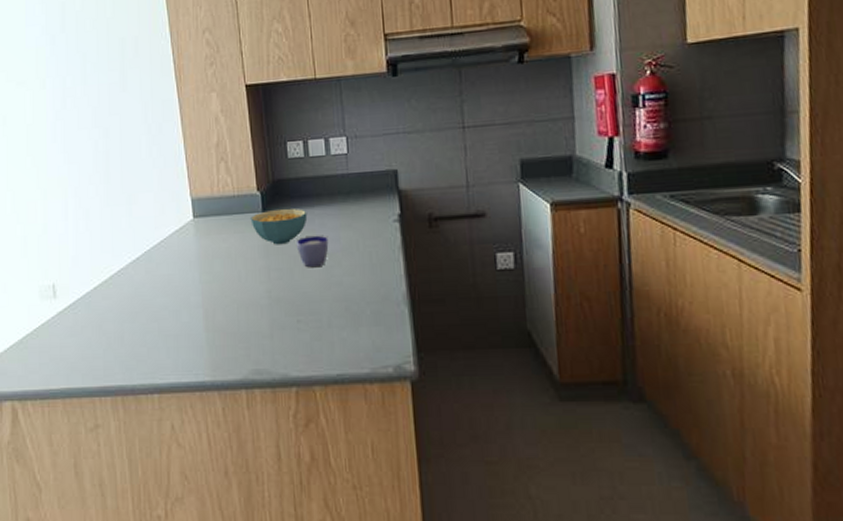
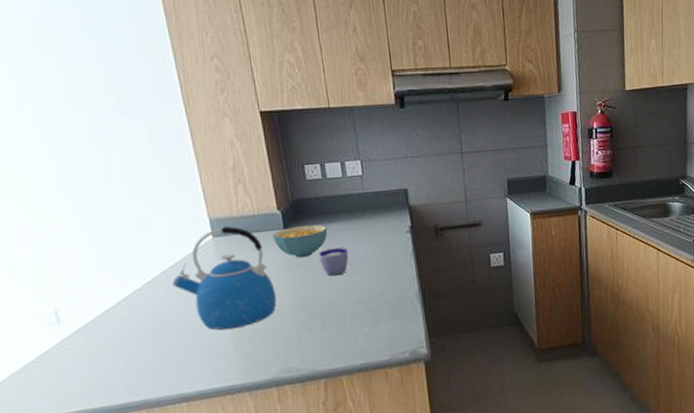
kettle: none [153,206,251,319] -> present [172,225,277,330]

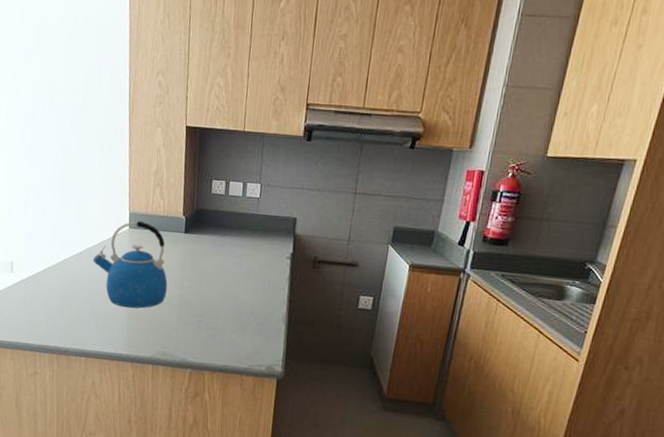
cereal bowl: present [272,225,328,258] -> none [174,232,220,262]
cup: present [319,248,349,277] -> none [207,258,233,284]

